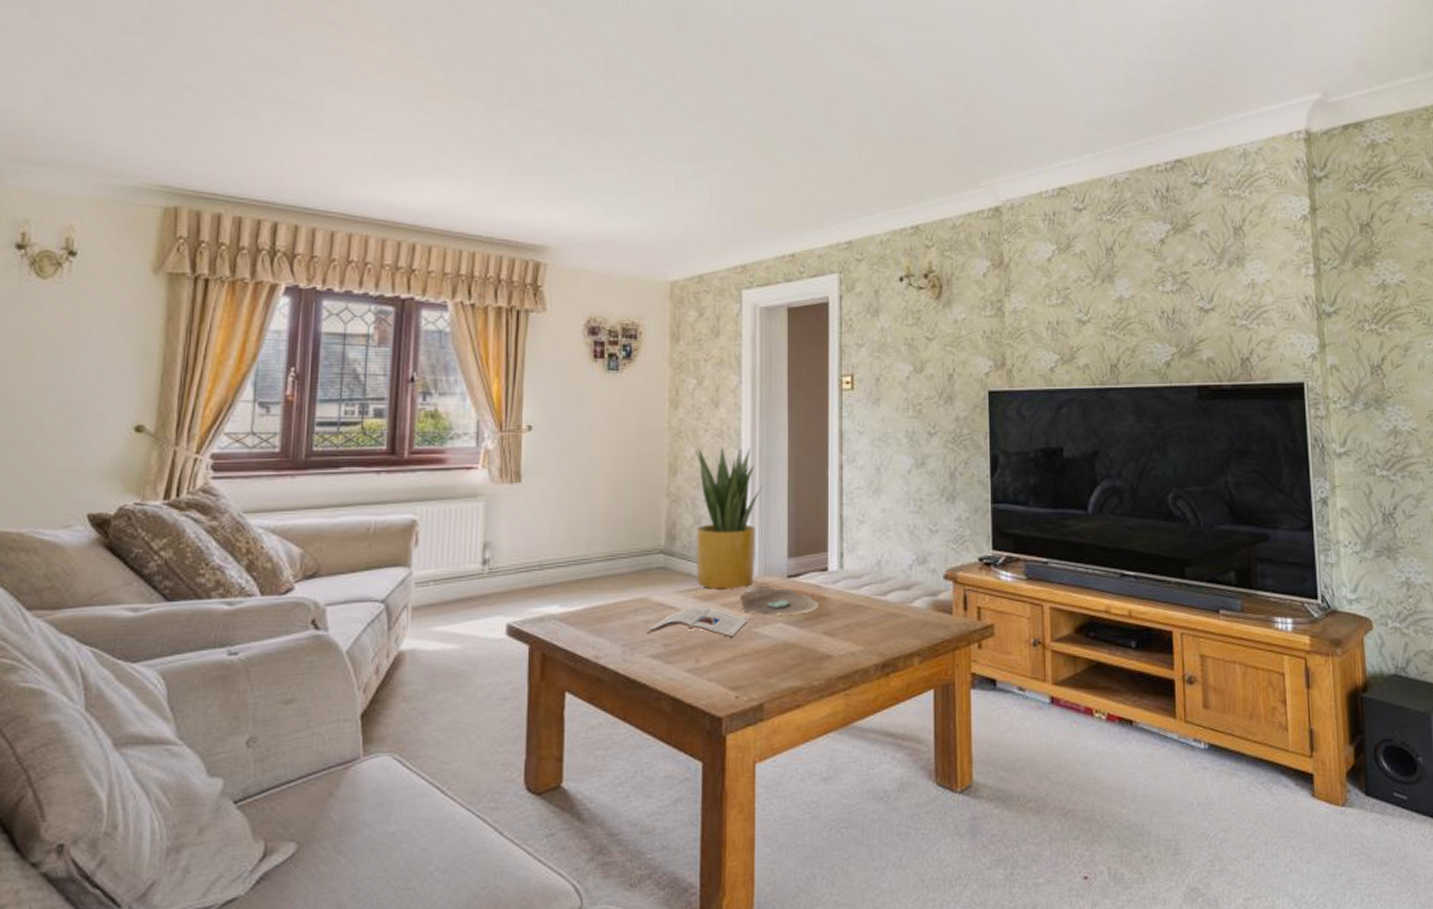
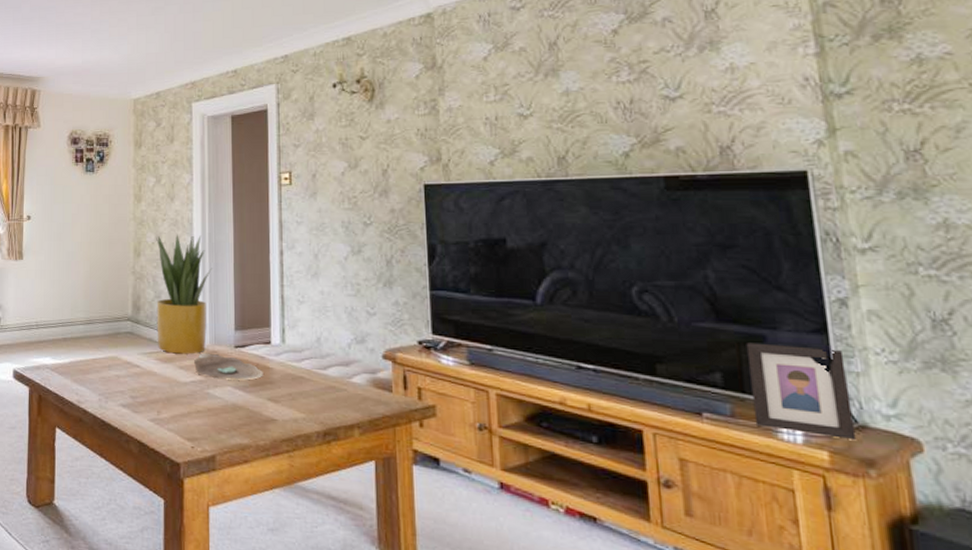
magazine: present [647,605,749,637] -> none [118,365,202,395]
picture frame: none [1254,542,1329,623] -> present [746,342,857,439]

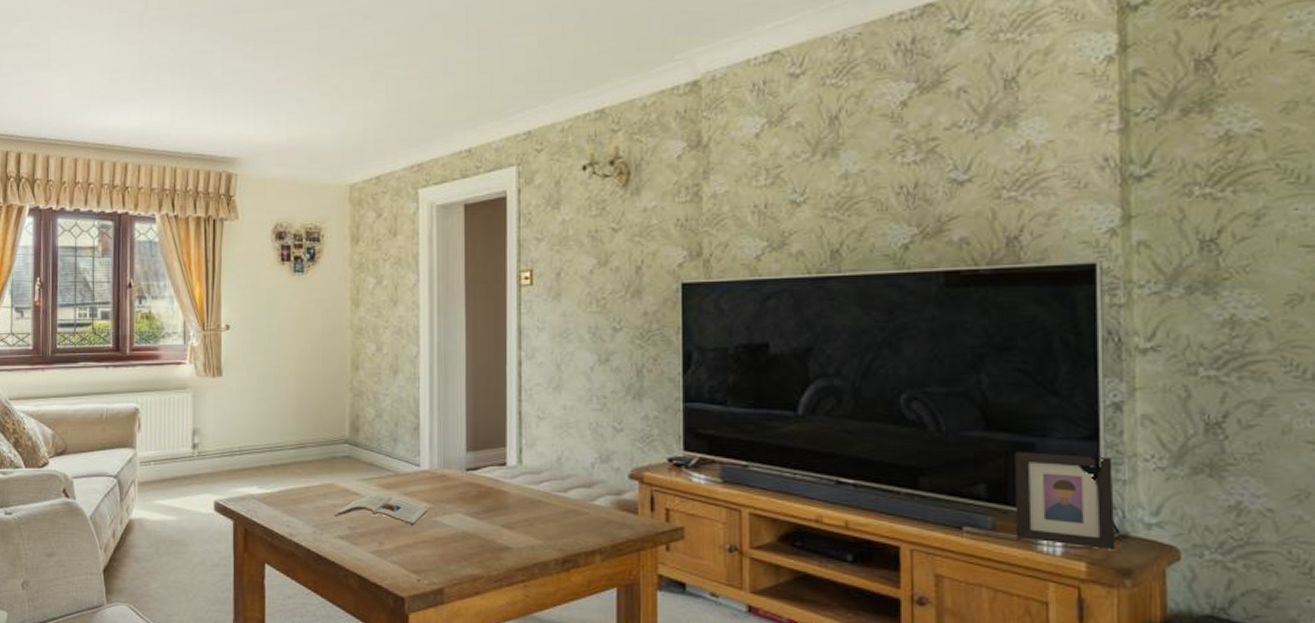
magazine: none [118,365,202,395] -> present [334,492,429,524]
planter: present [156,234,212,355] -> none [377,344,441,479]
decorative bowl: present [194,352,263,380] -> none [421,477,497,506]

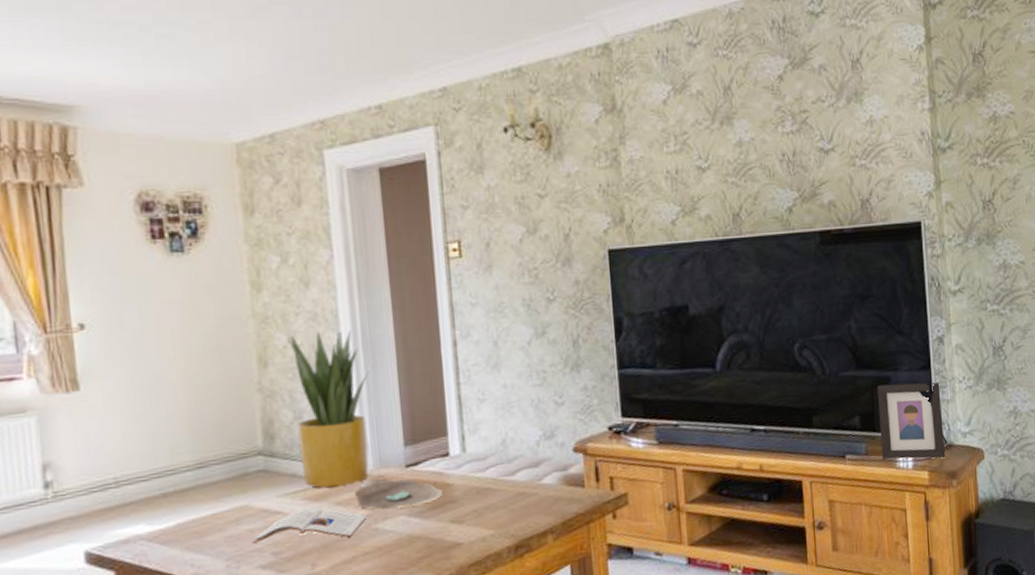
planter: none [377,344,441,479] -> present [288,330,369,489]
decorative bowl: none [421,477,497,506] -> present [355,479,443,509]

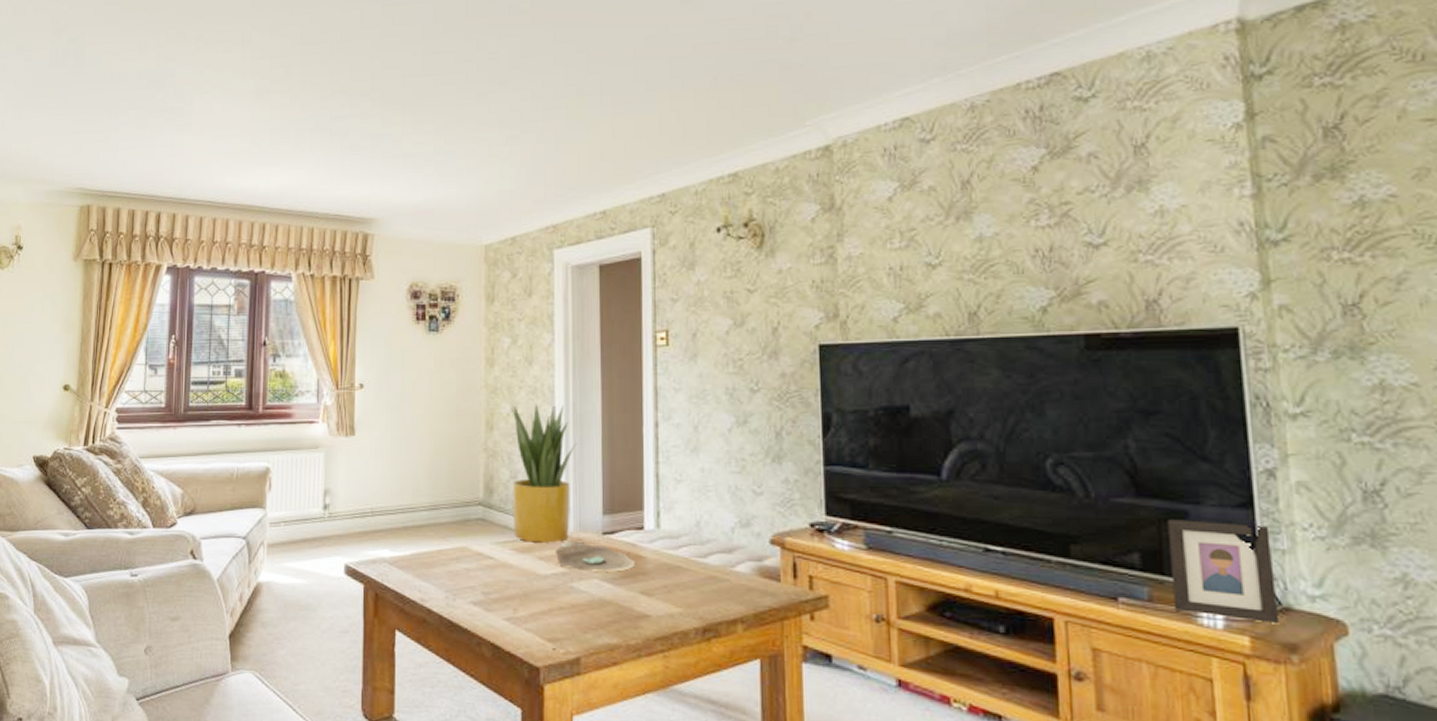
magazine: present [252,506,368,545] -> none [467,556,565,590]

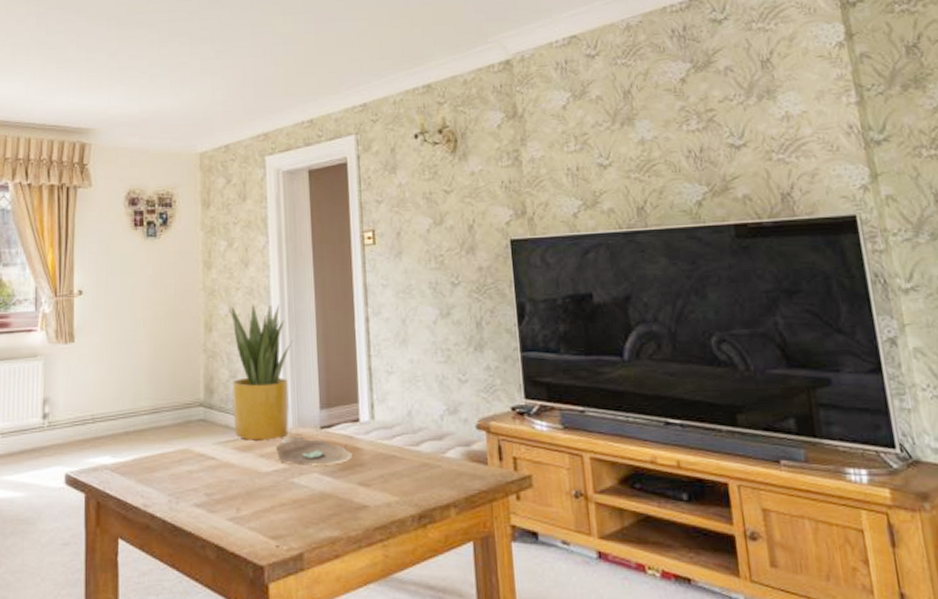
picture frame: present [1167,519,1280,623] -> none [814,386,912,475]

